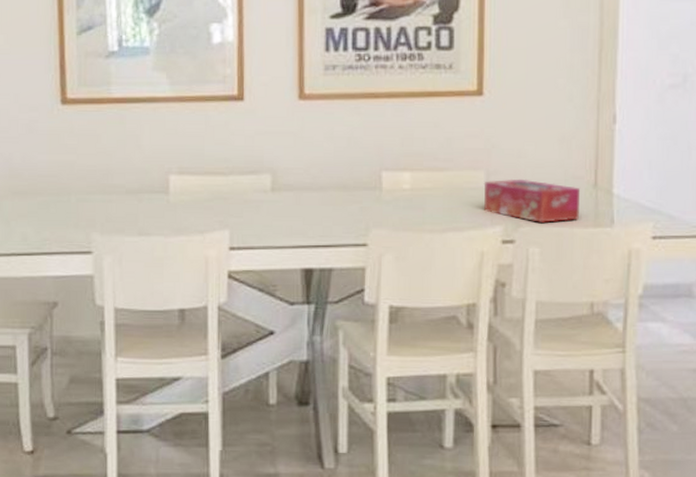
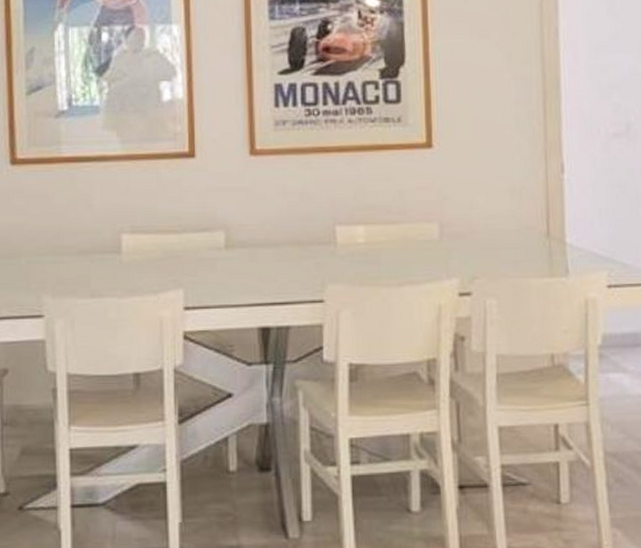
tissue box: present [483,178,581,223] -> none [437,230,534,274]

